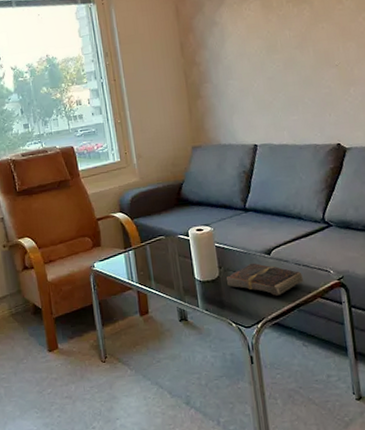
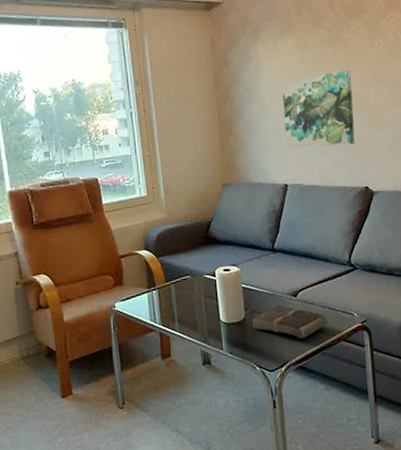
wall art: none [248,27,326,108] -> present [282,70,356,147]

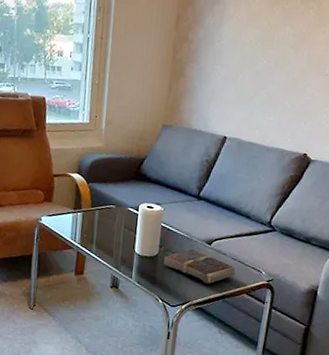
wall art: present [282,70,356,147] -> none [234,29,319,109]

